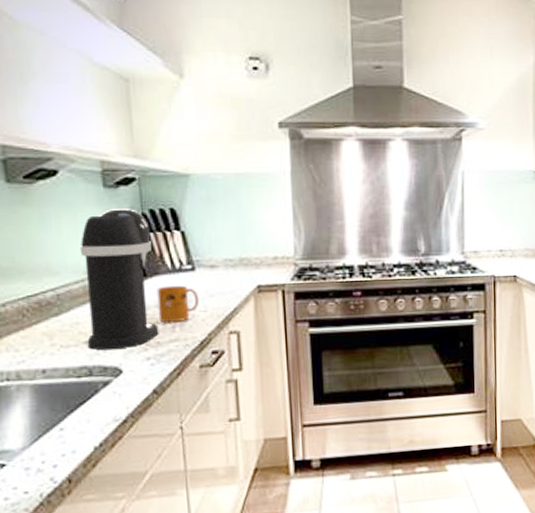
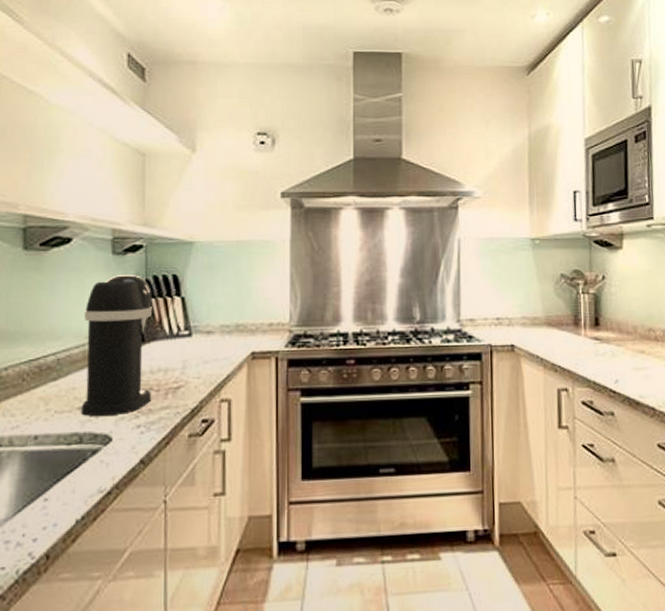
mug: present [157,285,200,322] -> none [152,351,194,389]

